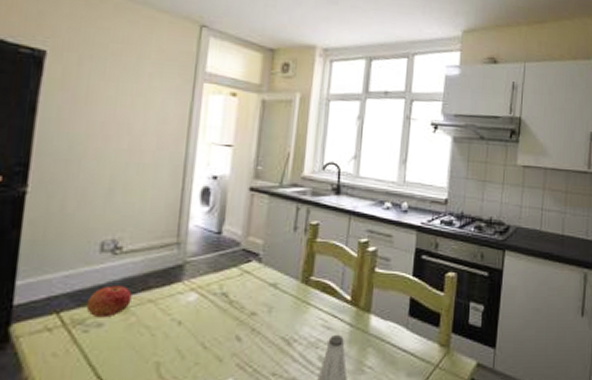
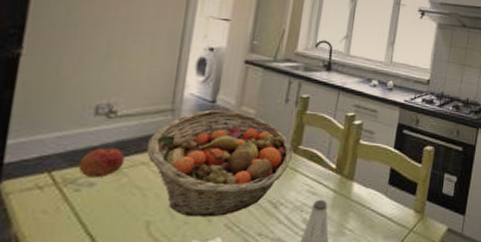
fruit basket: none [154,240,304,357] -> present [147,109,293,217]

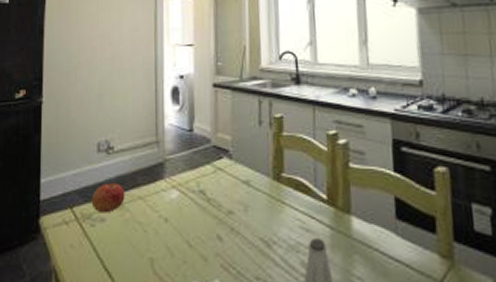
fruit basket: present [147,109,293,217] -> none [142,138,276,257]

